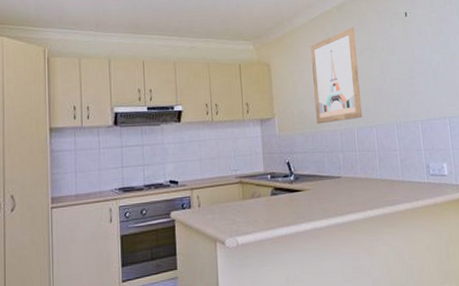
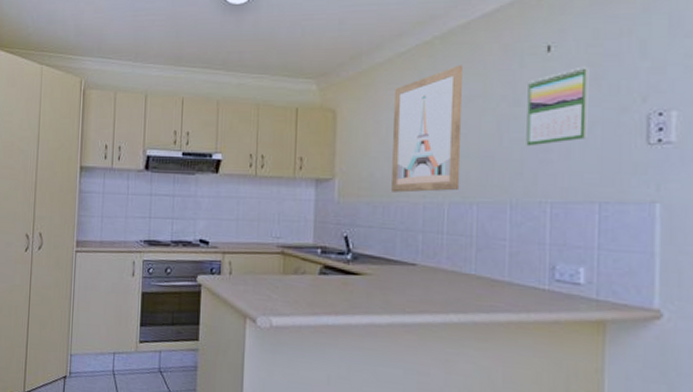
calendar: none [396,26,436,83] -> present [526,66,589,147]

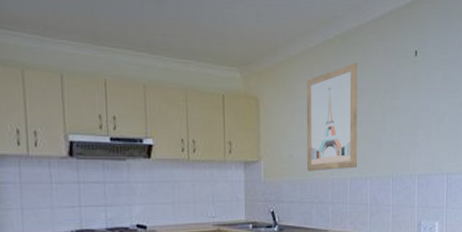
calendar: present [526,66,589,147] -> none [402,69,441,132]

